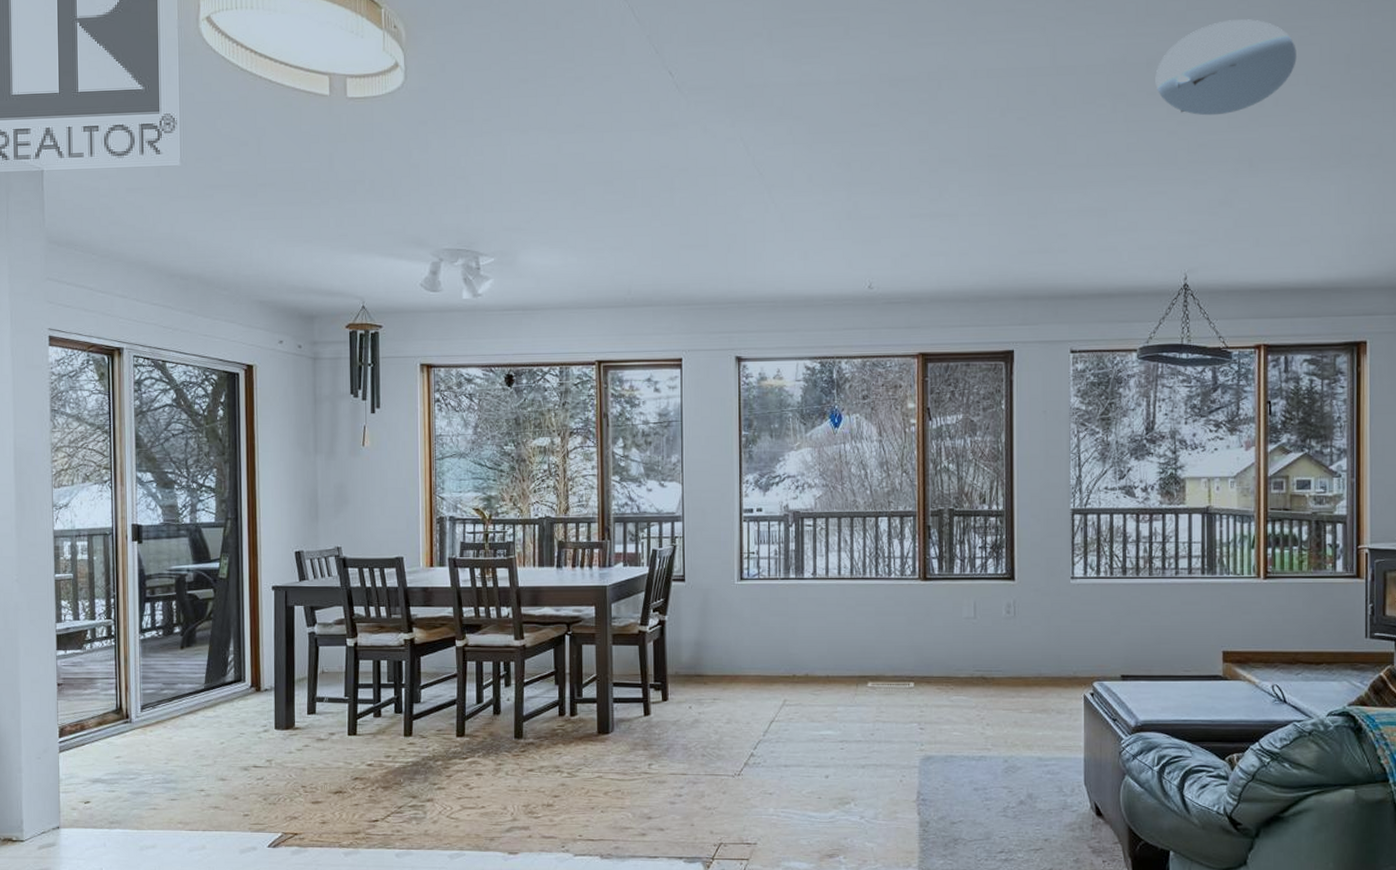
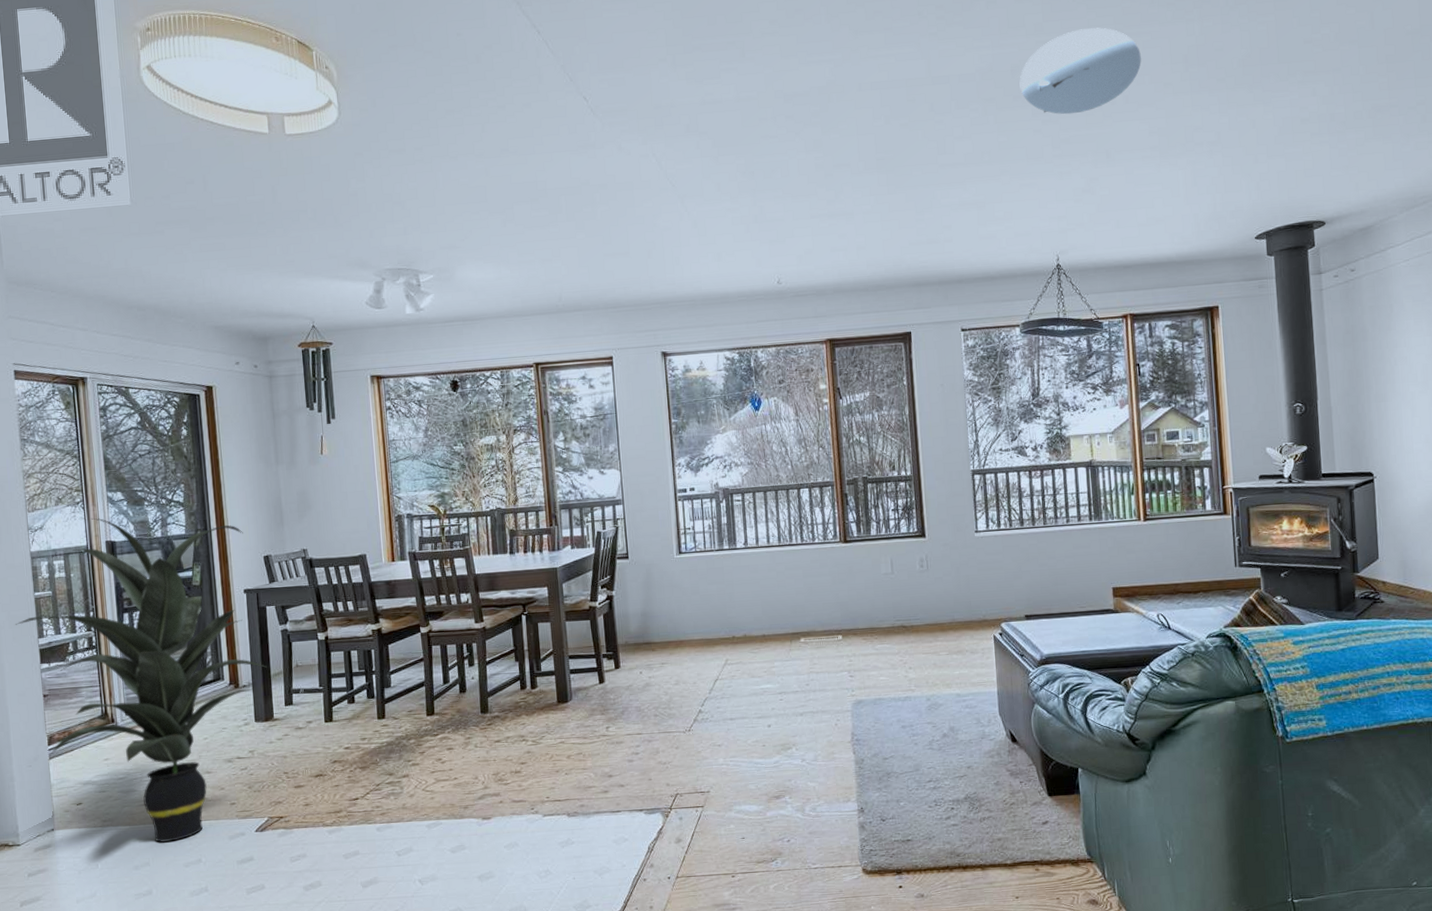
indoor plant: none [34,498,291,851] -> present [16,518,267,843]

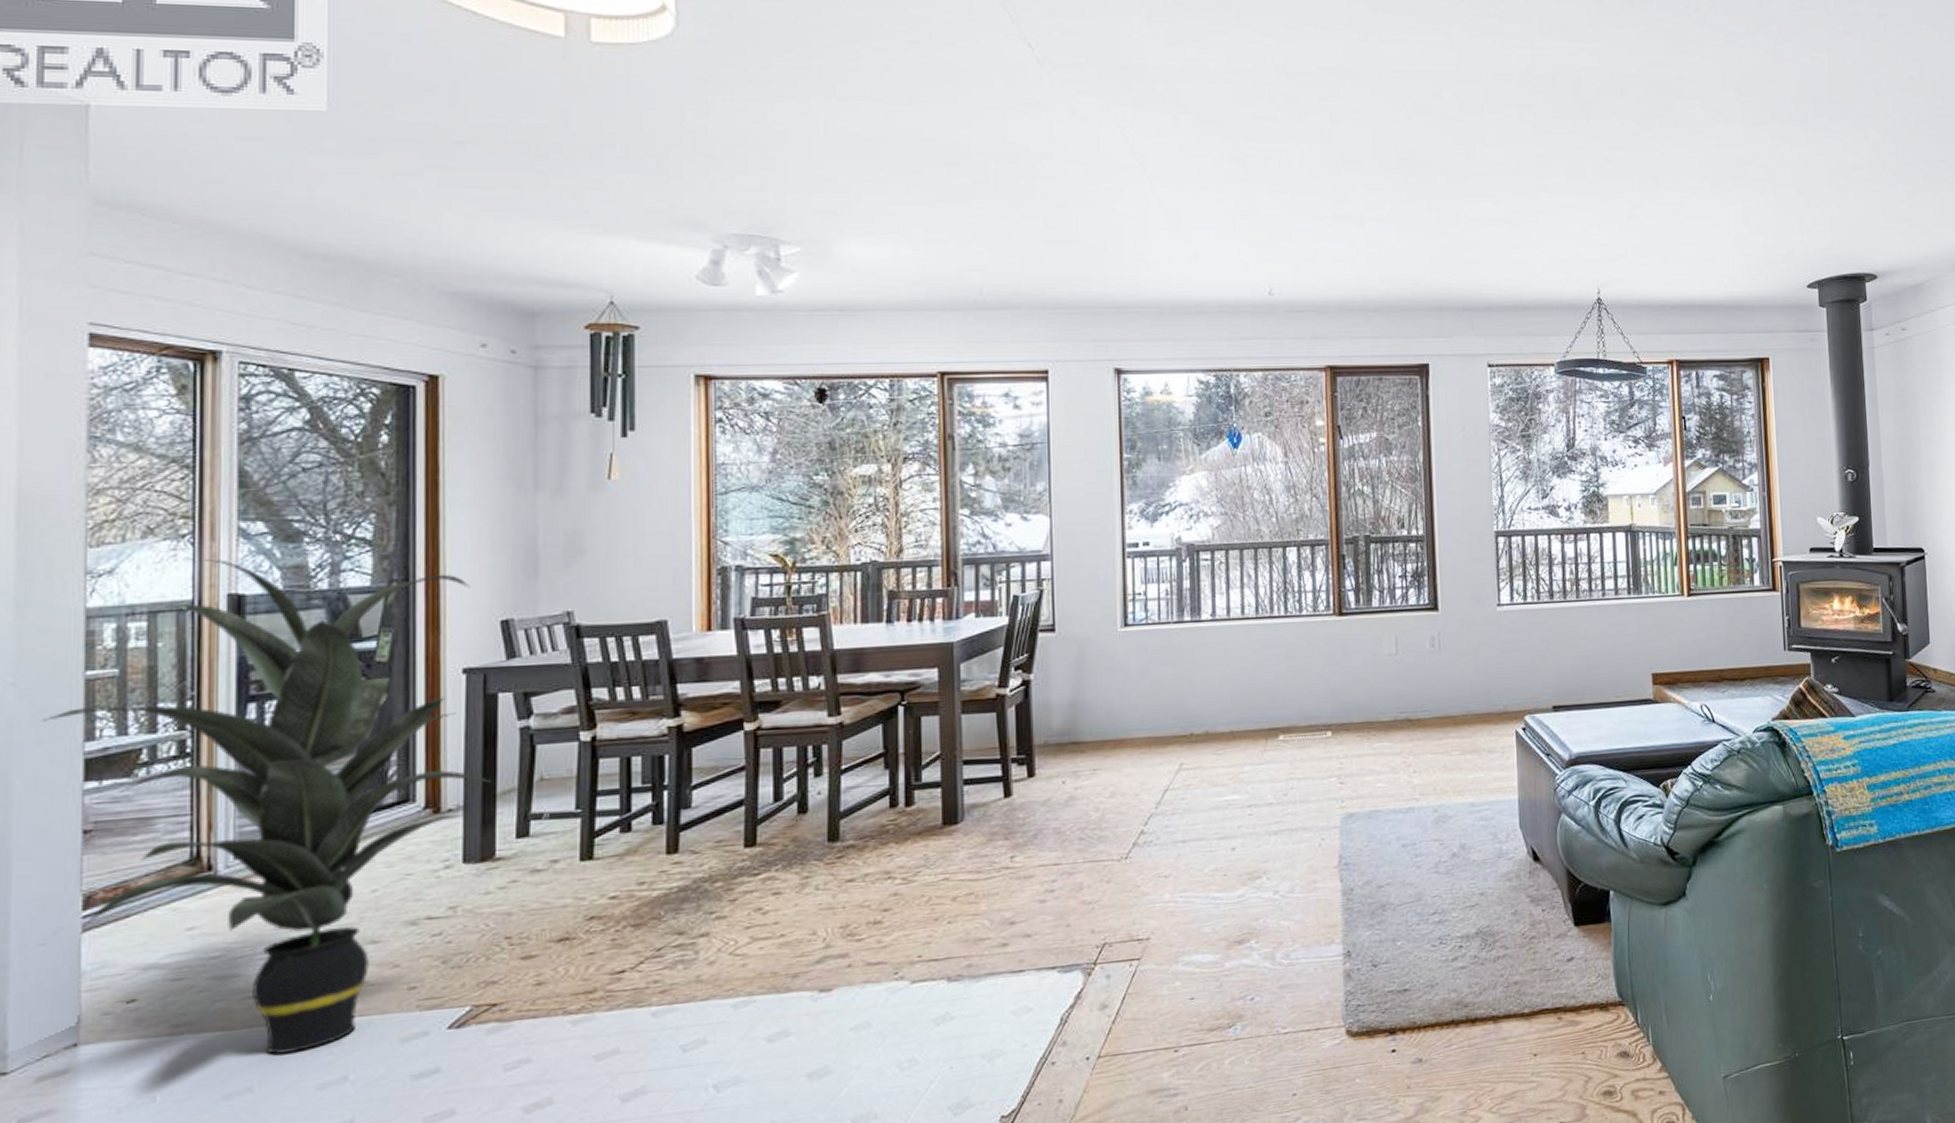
ceiling light: present [1019,27,1141,115] -> none [1560,40,1692,132]

